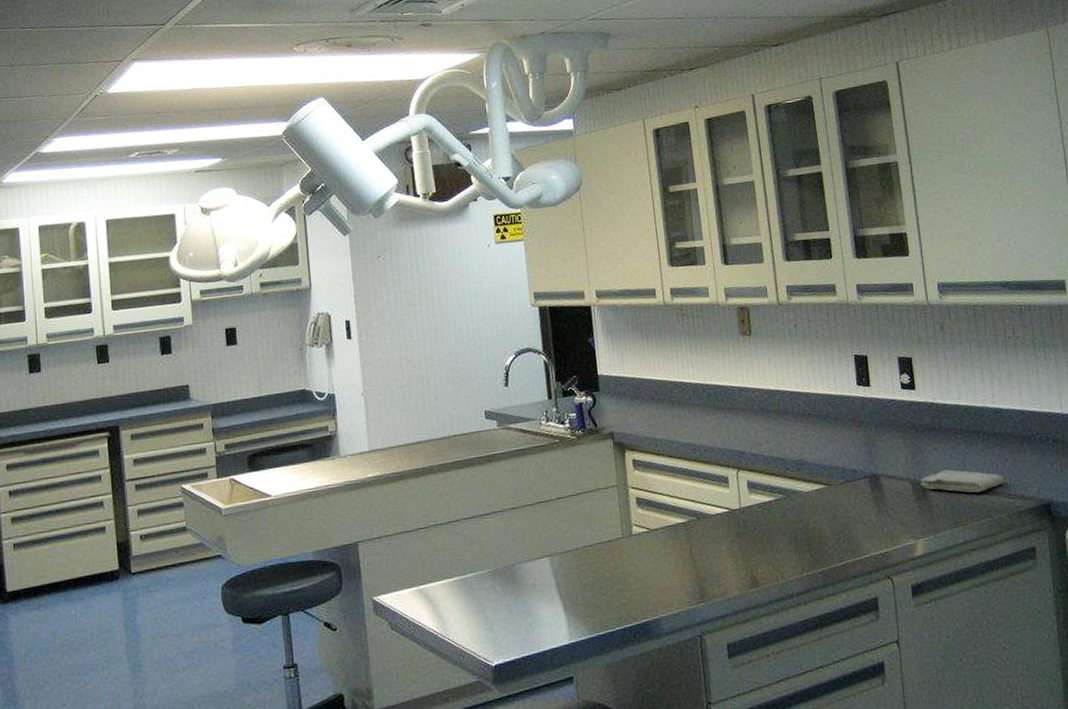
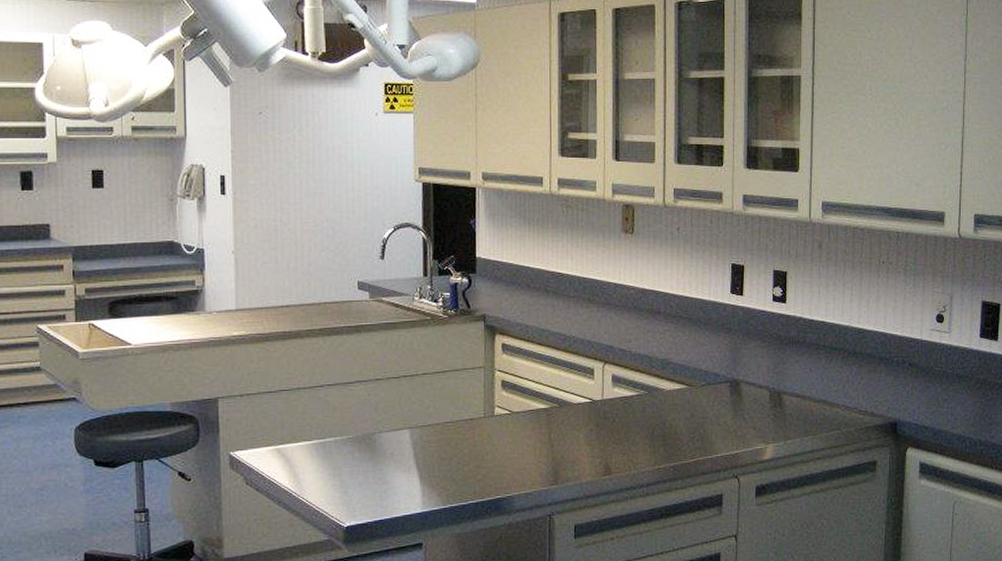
washcloth: present [920,469,1005,493] -> none [778,382,858,406]

